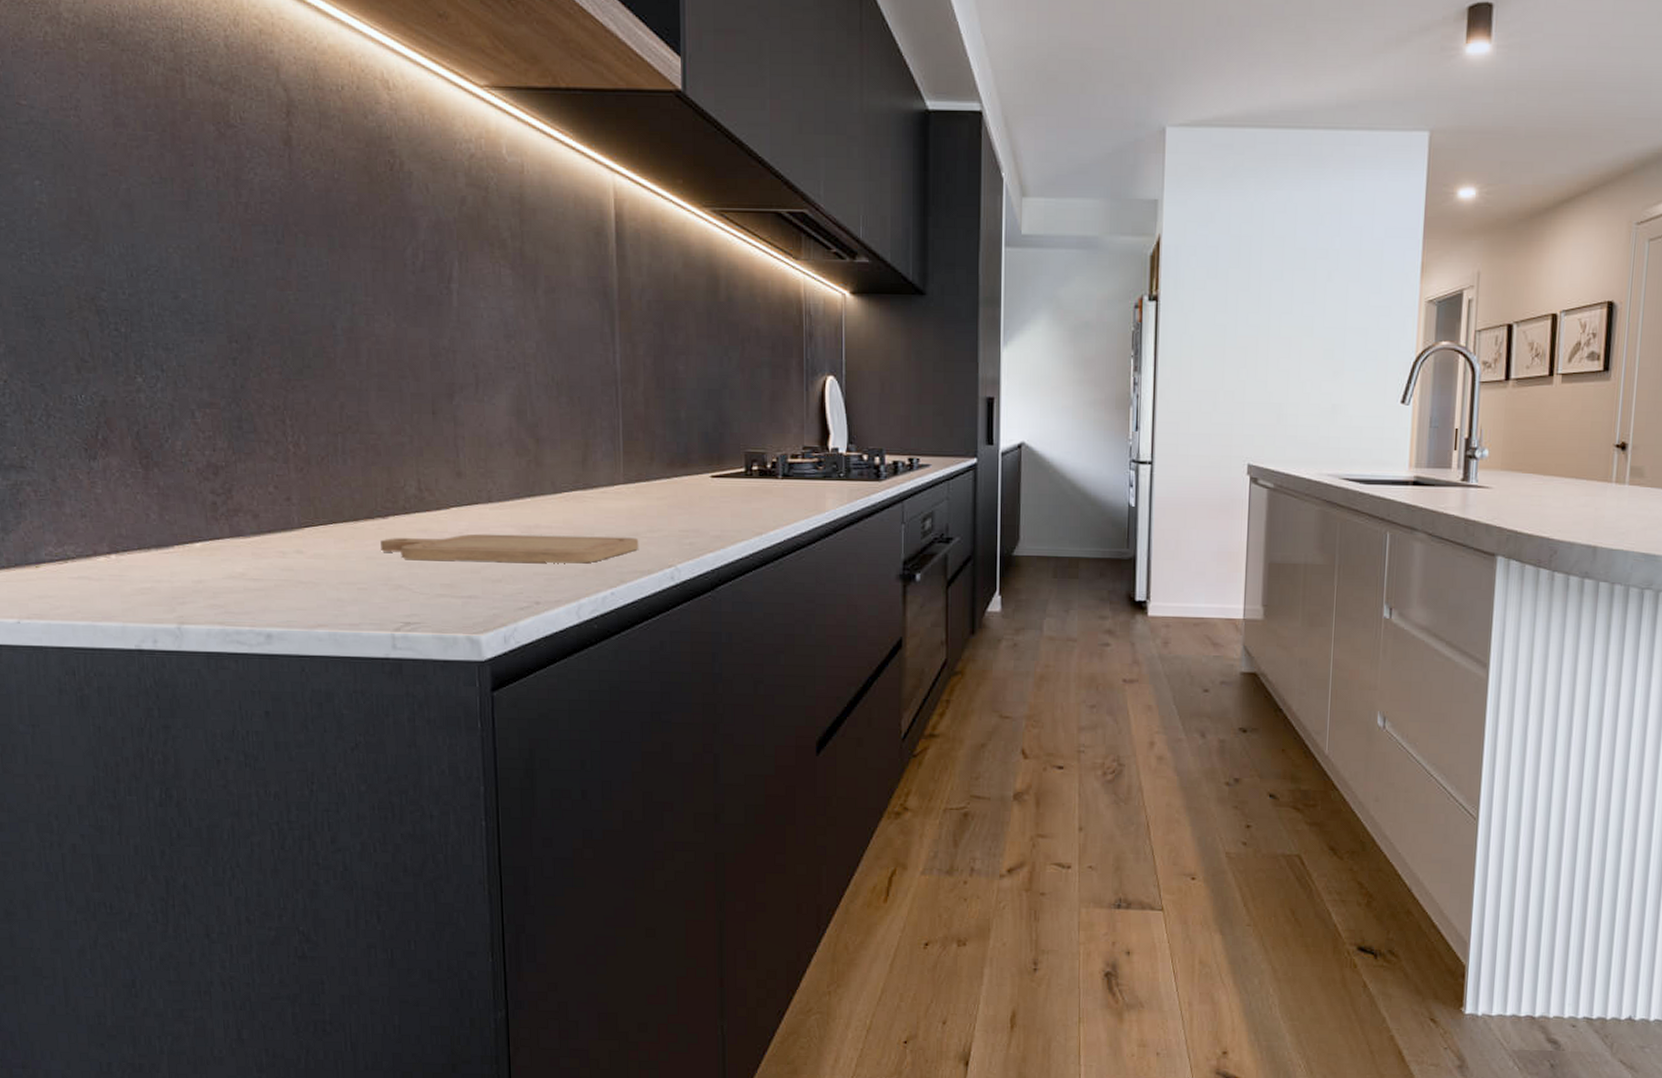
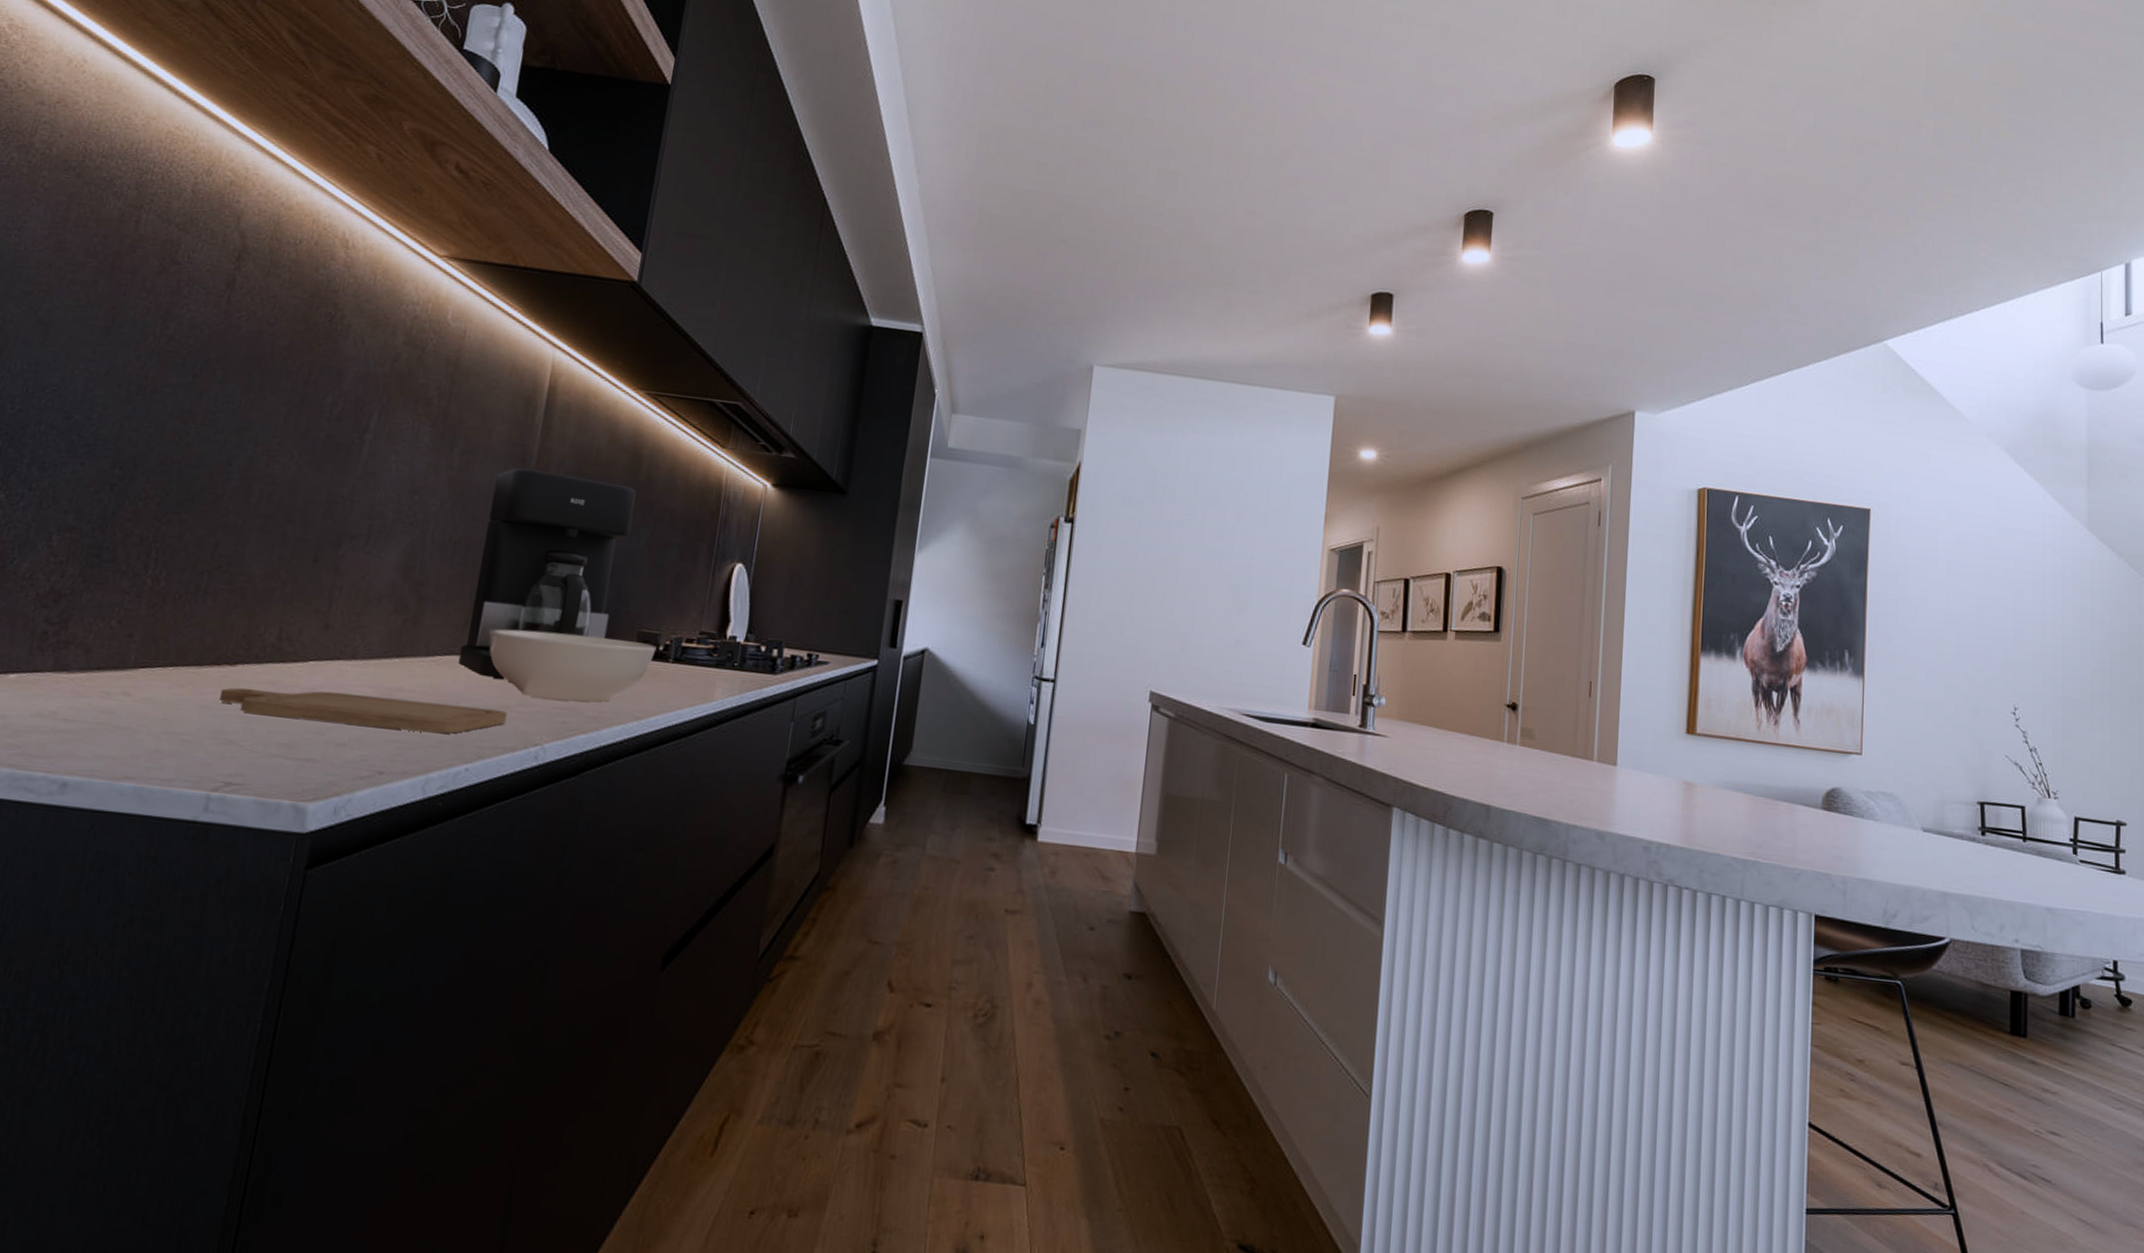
coffee maker: none [583,301,721,510] -> present [458,467,637,681]
bowl: none [606,460,765,524] -> present [488,629,657,703]

